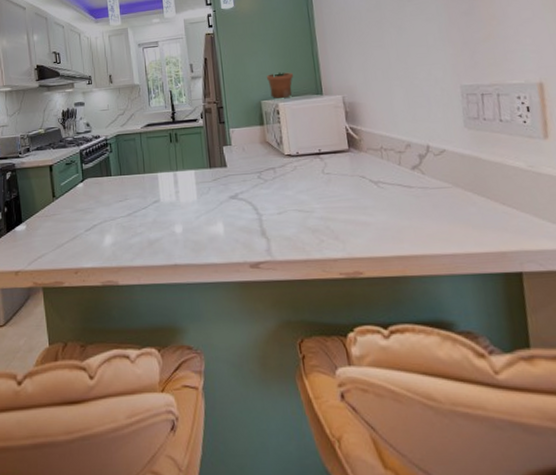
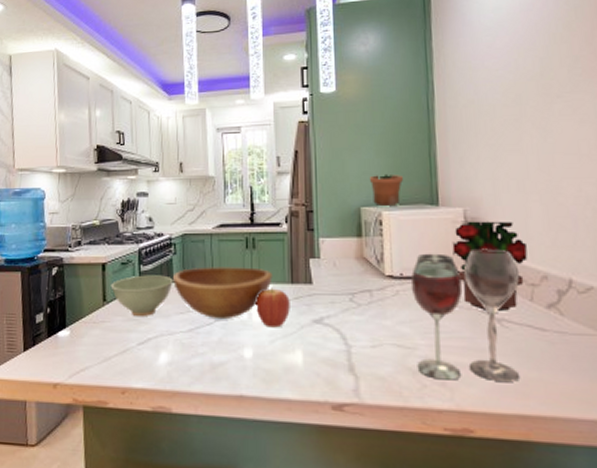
bowl: none [58,171,112,208] -> present [110,275,173,317]
wooden bowl: none [110,158,194,203] -> present [172,267,272,318]
fruit: none [181,172,211,206] -> present [256,286,290,328]
wineglass: none [305,133,349,235] -> present [410,253,463,380]
potted plant: none [335,103,394,177] -> present [452,221,528,312]
wineglass: none [345,125,394,231] -> present [463,248,520,381]

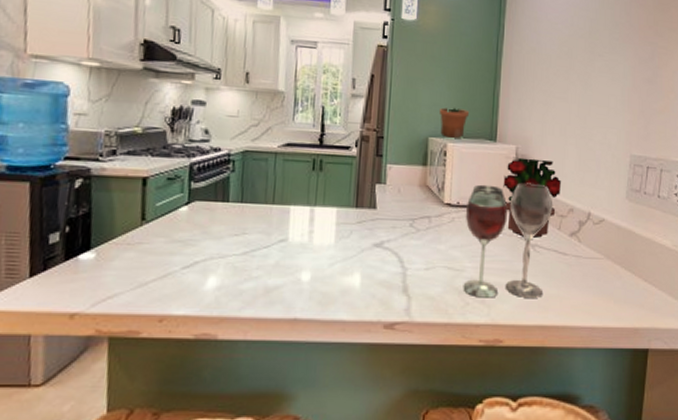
bowl: present [110,275,173,317] -> none [152,192,229,239]
wooden bowl: present [172,267,272,318] -> none [228,187,338,241]
fruit: present [256,286,290,328] -> none [317,210,353,251]

